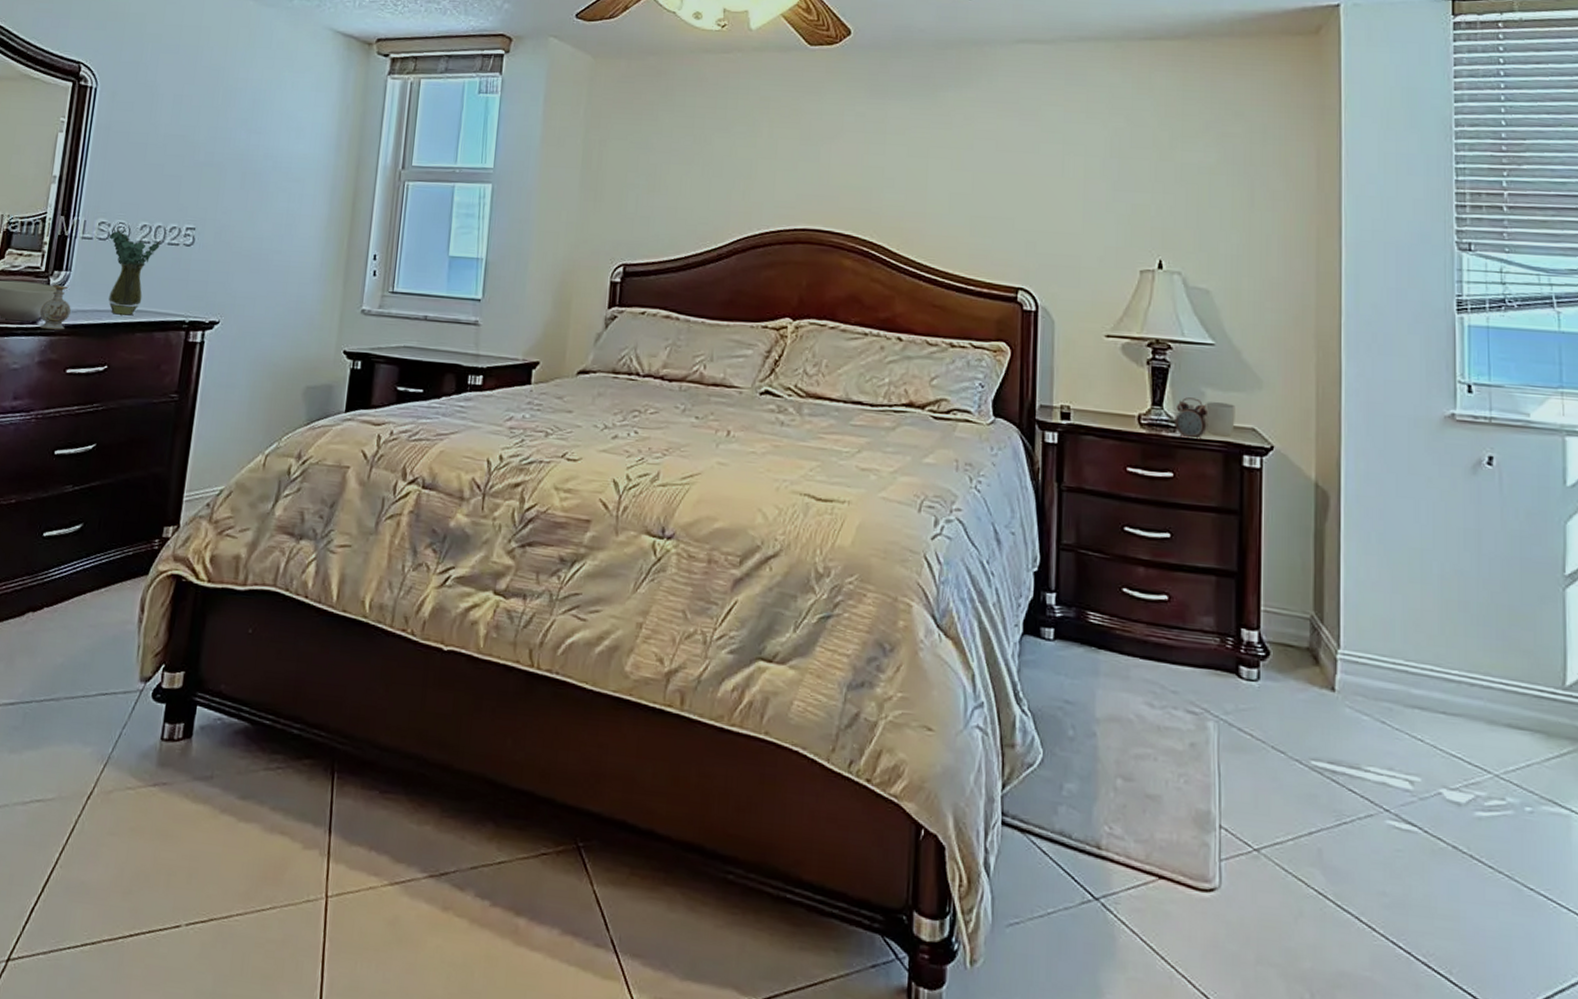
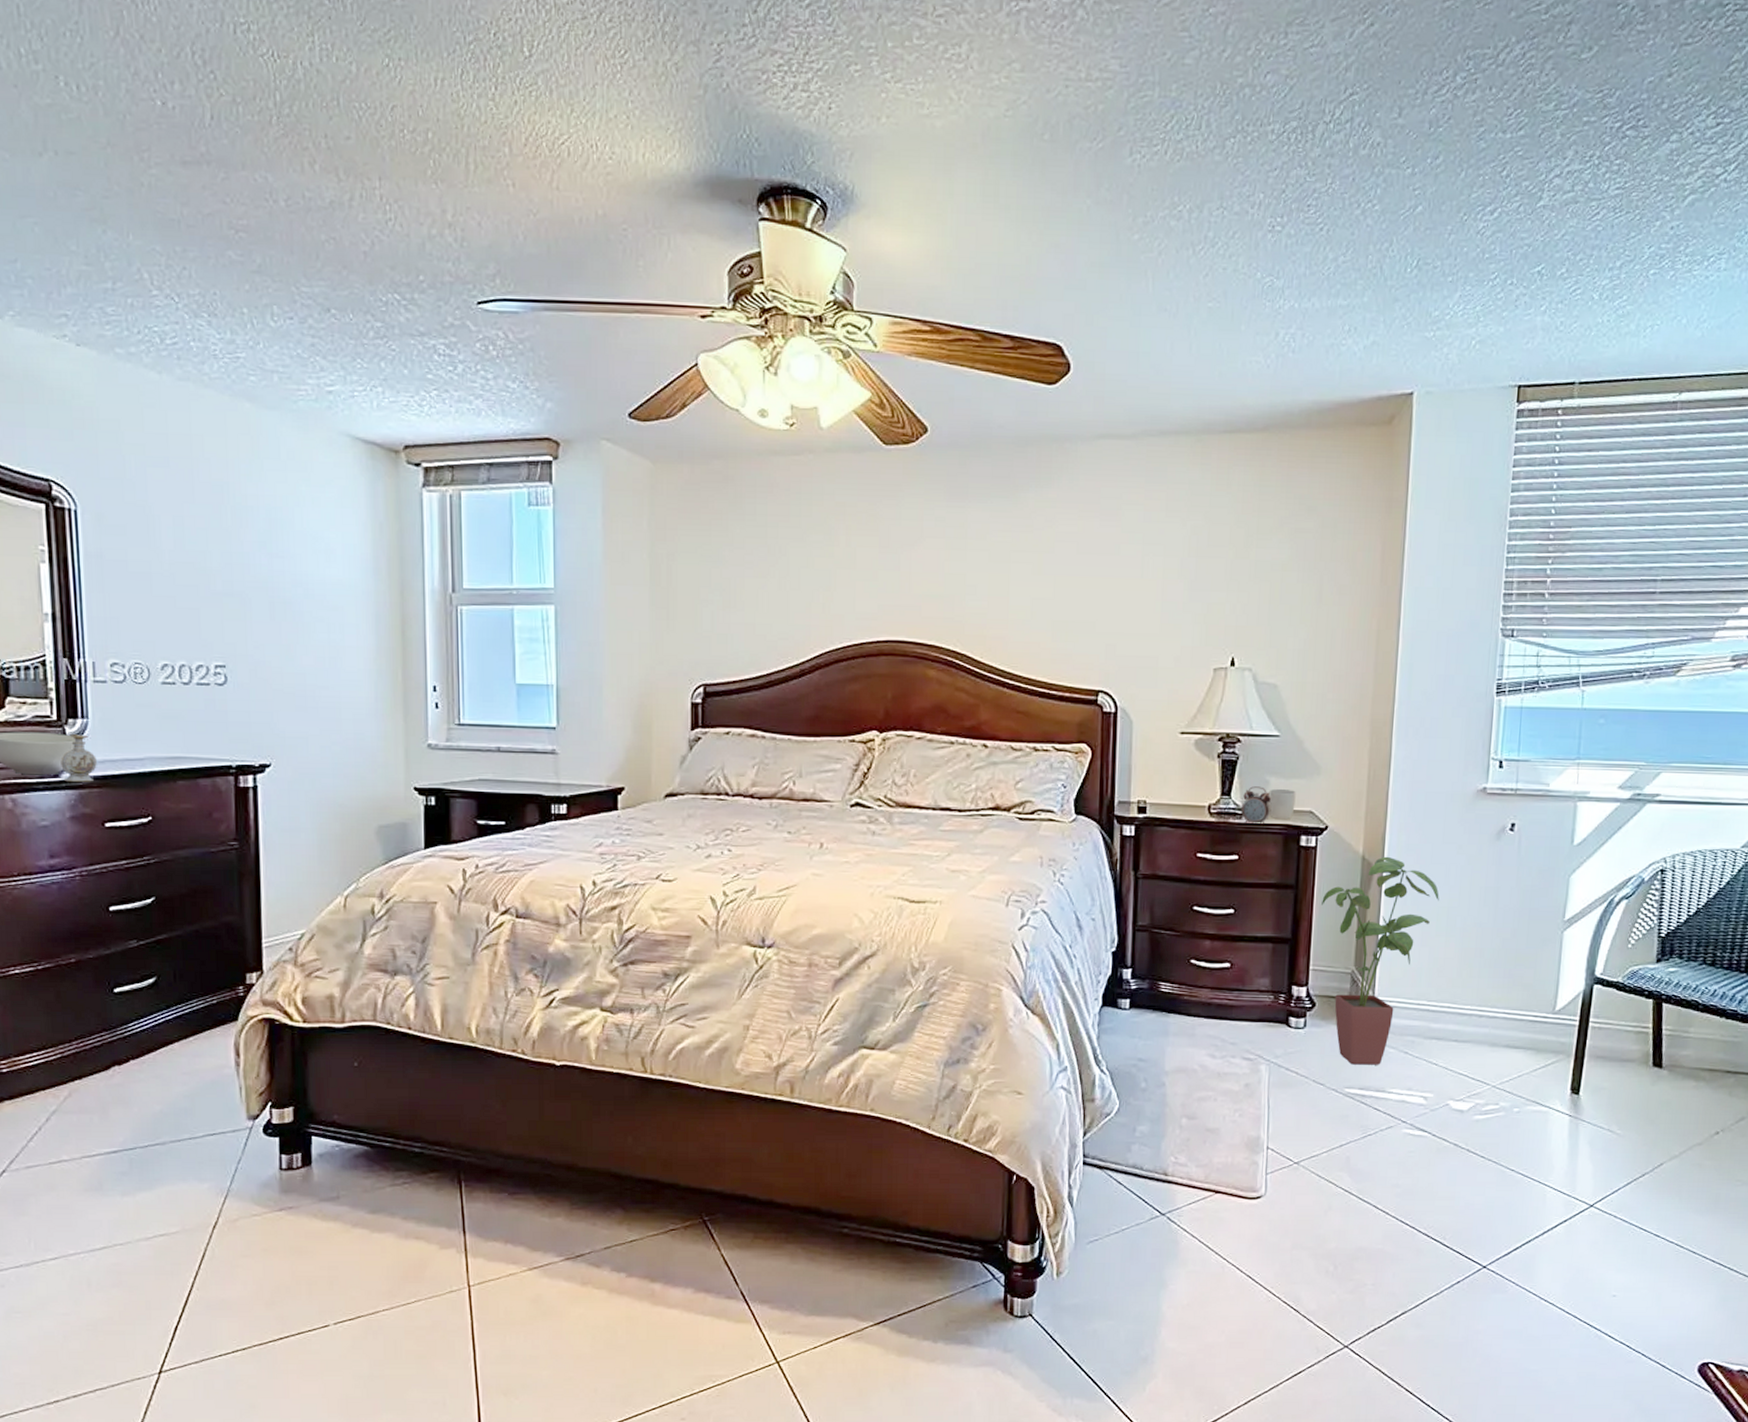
vase: present [108,227,162,316] -> none [125,668,189,763]
house plant: none [1271,484,1409,735] -> present [1322,856,1439,1065]

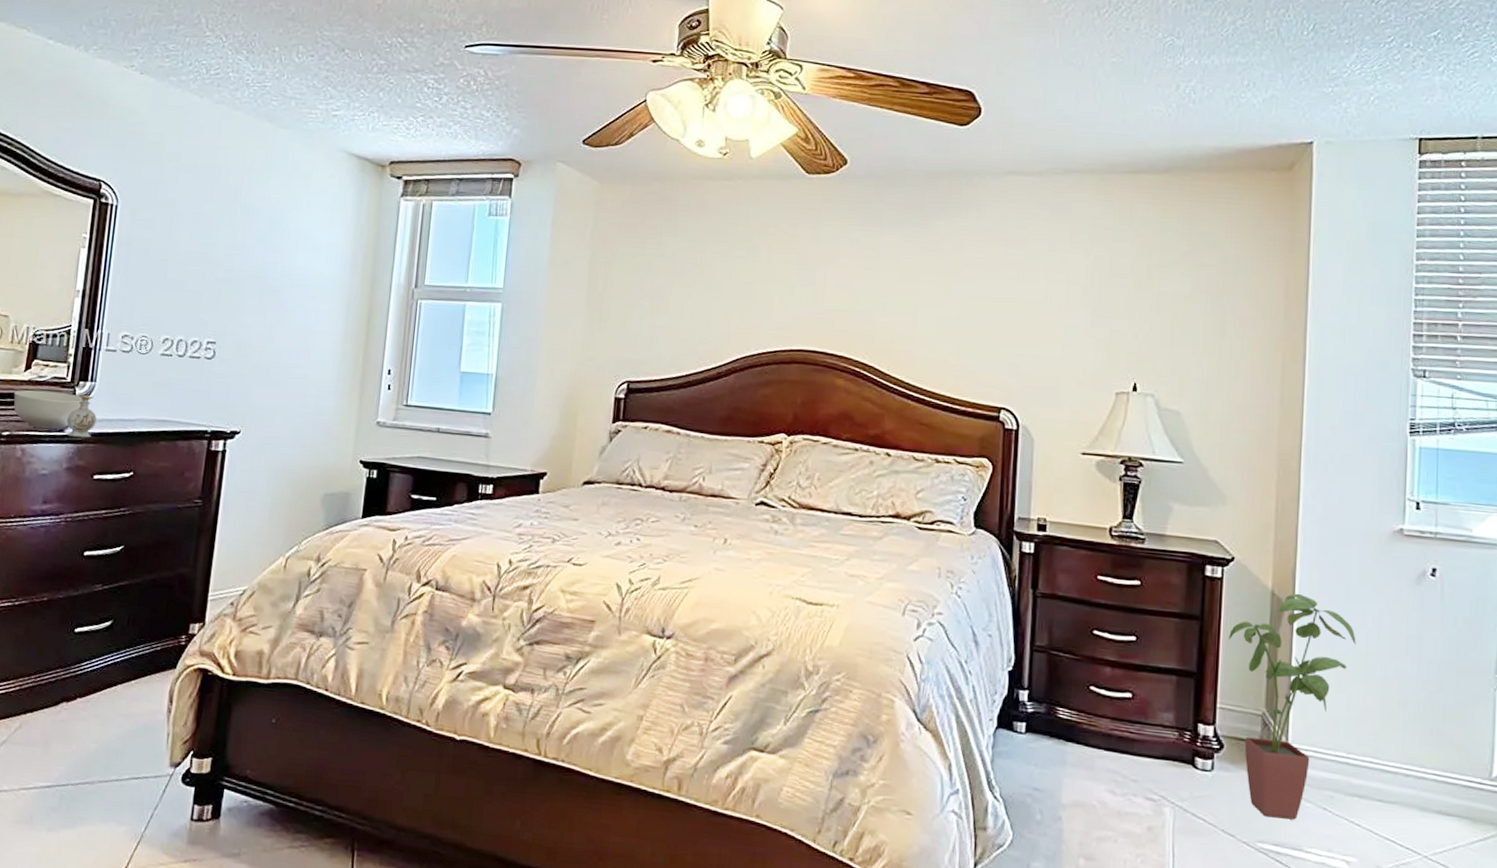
alarm clock: present [1241,786,1272,826] -> none [1143,511,1176,553]
mug: present [1268,788,1296,820] -> none [1172,515,1200,548]

